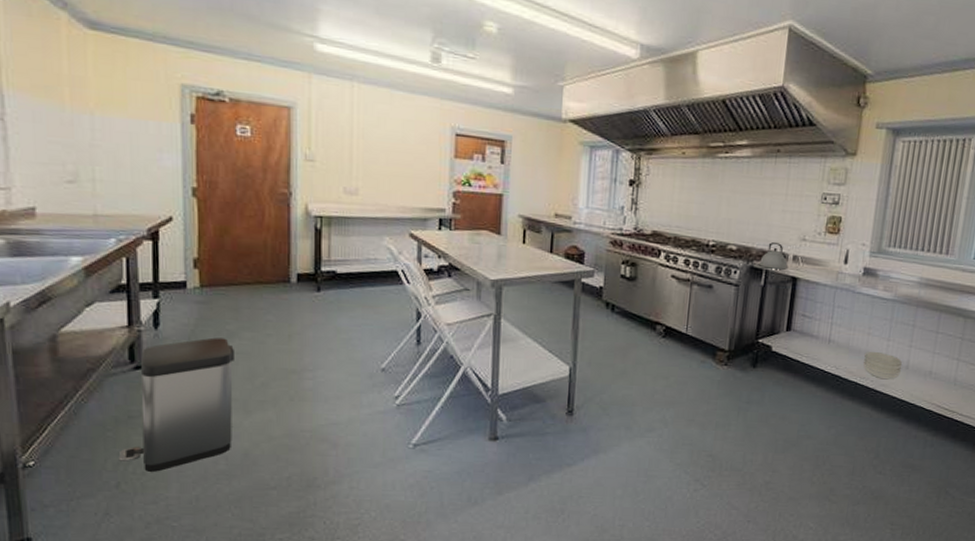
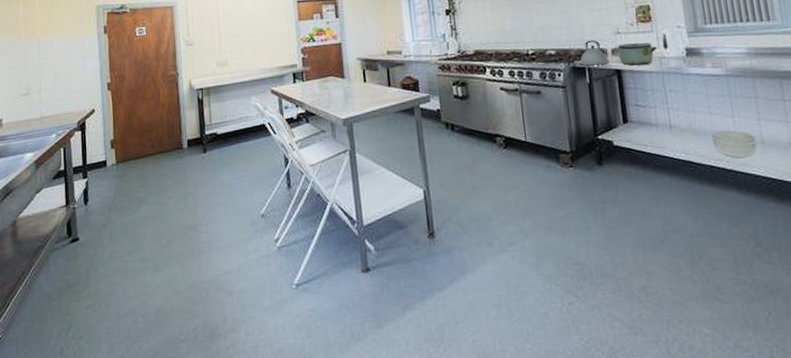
pedal bin: present [118,337,234,472] -> none [61,205,147,336]
cooking pot: none [795,252,837,277] -> present [613,42,657,66]

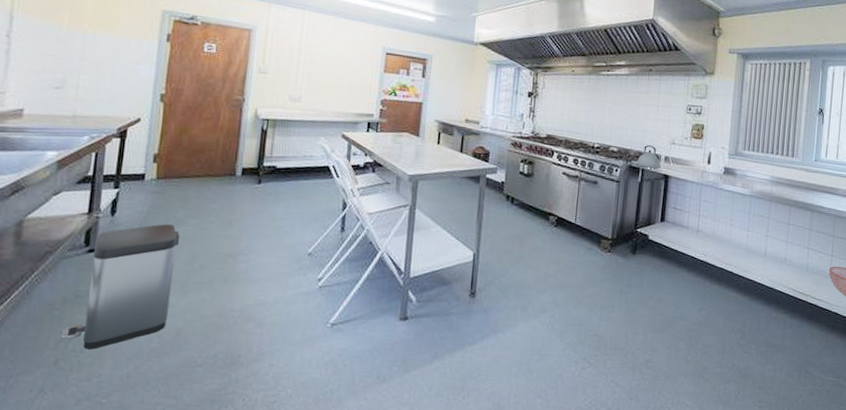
pedal bin: none [61,205,147,336] -> present [60,224,180,349]
cooking pot: present [613,42,657,66] -> none [667,153,702,175]
bowl: present [712,130,758,159] -> none [727,240,761,266]

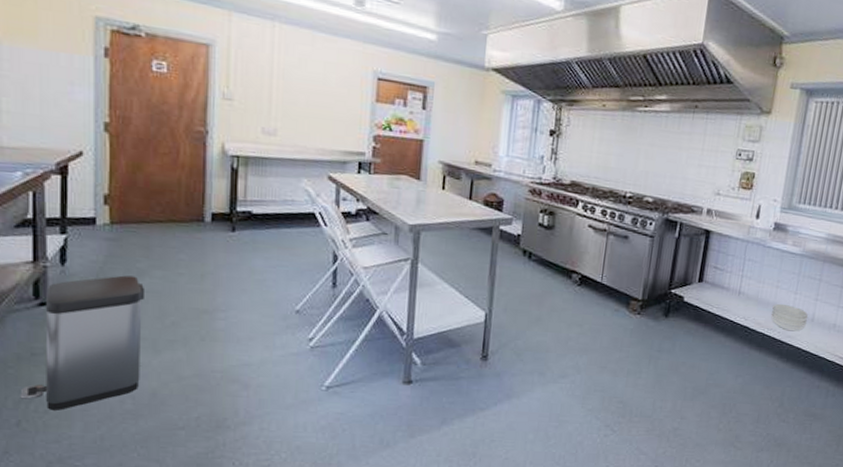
kettle: present [637,145,661,169] -> none [674,196,702,223]
bowl: none [727,240,761,266] -> present [771,303,809,332]

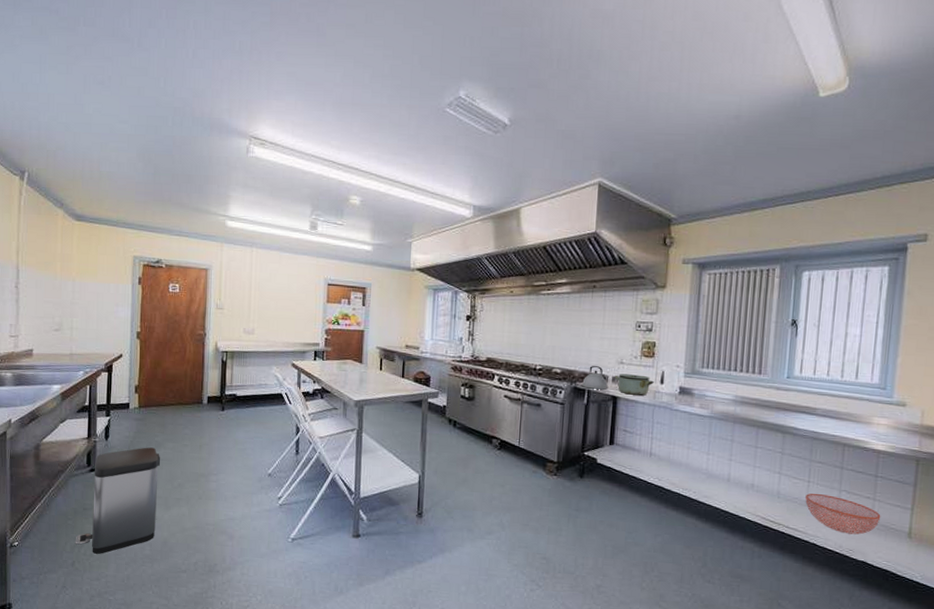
kettle: none [674,196,702,223] -> present [582,366,608,390]
cooking pot: none [709,206,750,231] -> present [614,374,654,396]
bowl: present [771,303,809,332] -> none [685,464,724,492]

